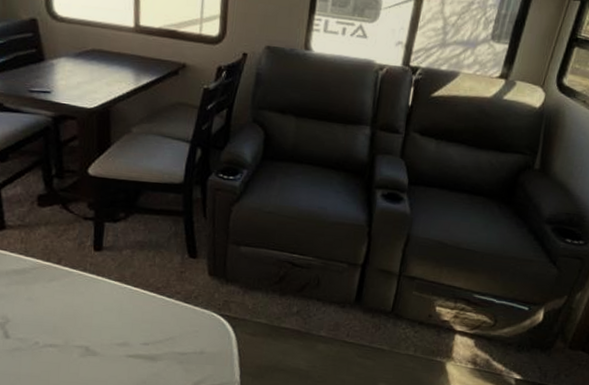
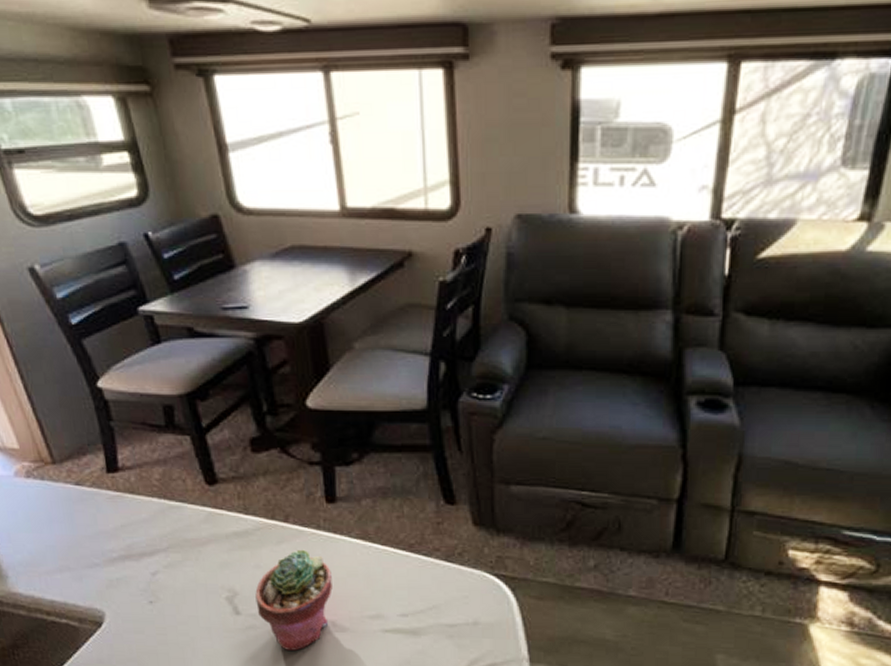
potted succulent: none [24,287,91,370] -> present [255,549,333,651]

